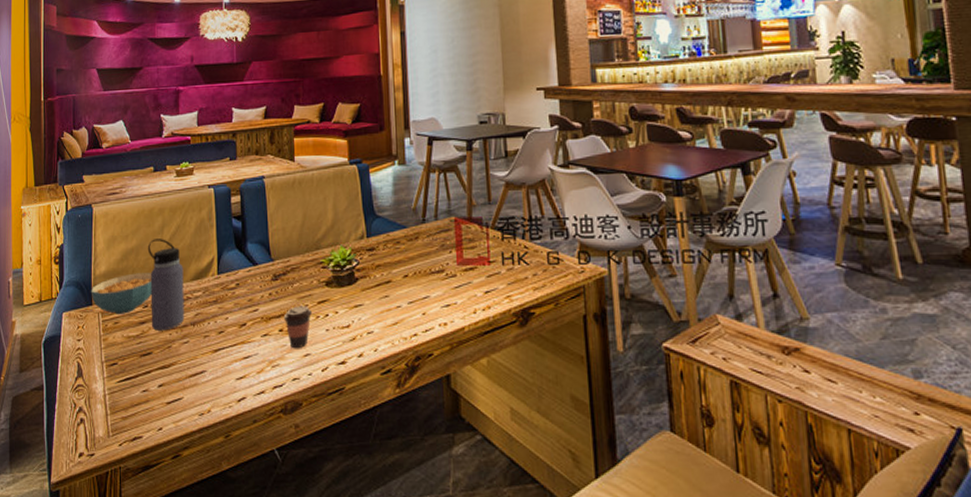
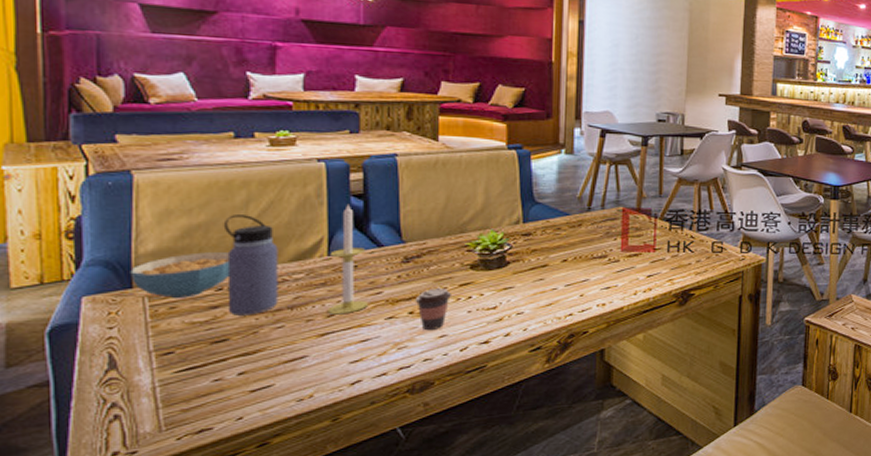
candle: none [218,225,248,331] -> present [326,204,368,315]

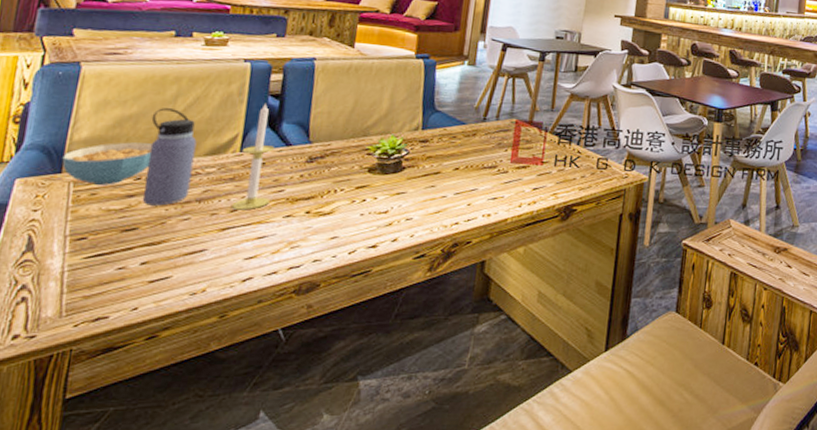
coffee cup: present [415,288,453,331] -> none [312,189,349,232]

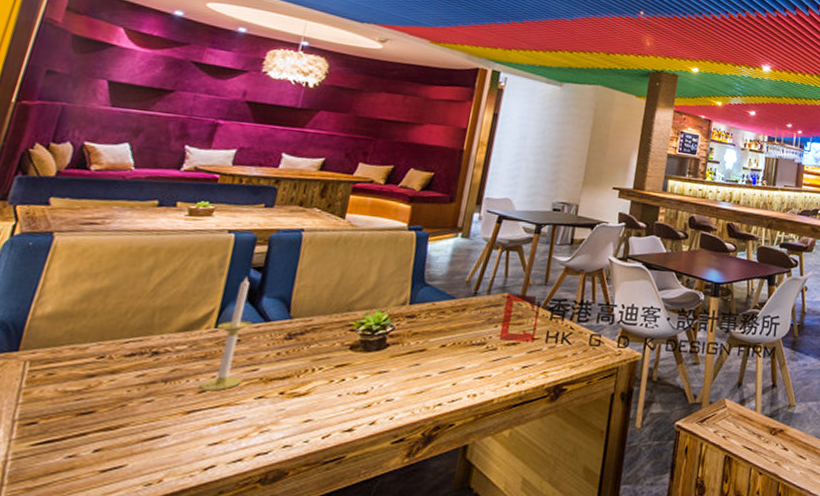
cereal bowl: present [62,142,152,185] -> none [20,317,121,364]
water bottle: present [142,108,197,206] -> none [103,281,170,387]

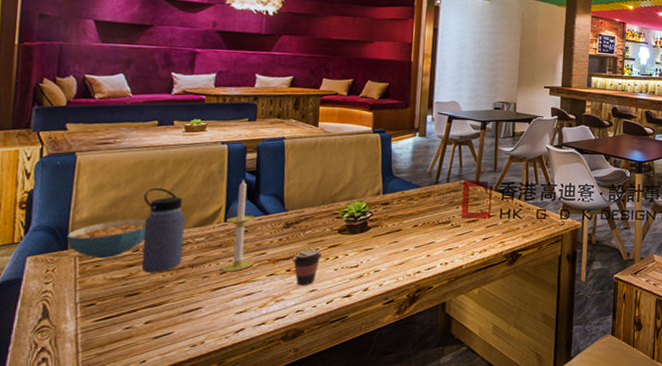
cereal bowl: none [20,317,121,364] -> present [67,219,146,258]
water bottle: none [103,281,170,387] -> present [141,188,185,273]
coffee cup: none [288,368,327,414] -> present [292,250,323,286]

